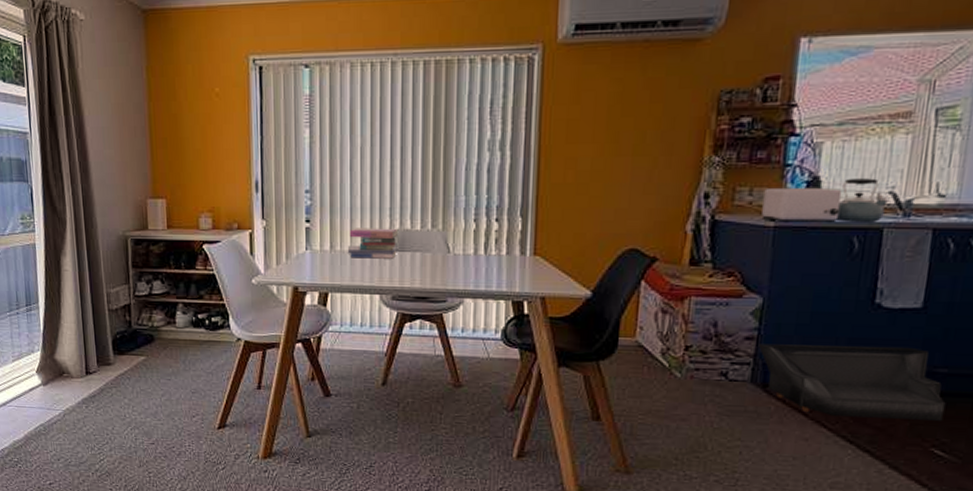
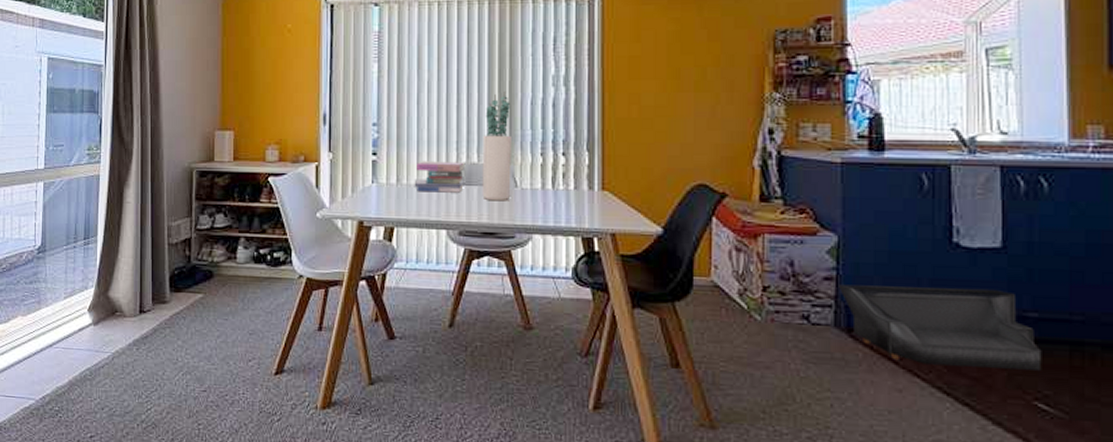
vase: none [415,157,445,267] -> present [482,91,511,202]
toaster: present [762,187,843,223] -> none [827,123,905,160]
kettle: present [835,178,890,224] -> none [901,115,953,160]

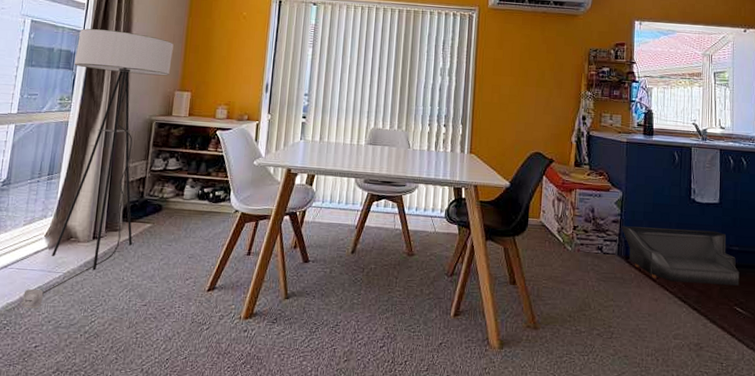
floor lamp: none [70,62,208,394] -> present [20,28,174,309]
books: present [414,161,464,193] -> none [333,125,372,151]
vase: present [482,91,511,202] -> none [384,77,409,159]

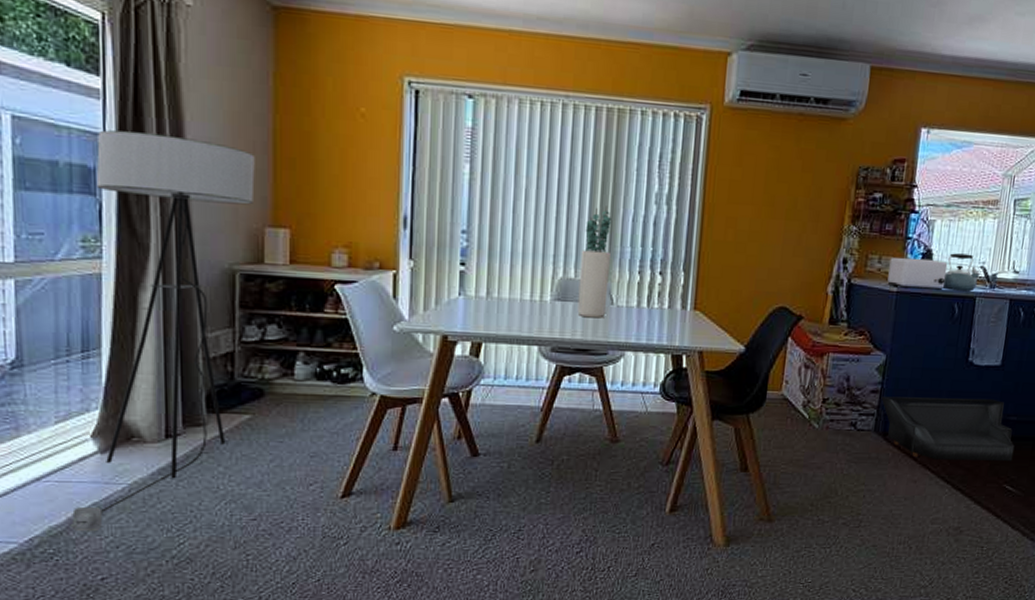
vase: none [384,77,409,159] -> present [577,206,611,319]
toaster: none [619,115,666,142] -> present [887,257,948,291]
kettle: none [663,113,694,144] -> present [942,253,981,293]

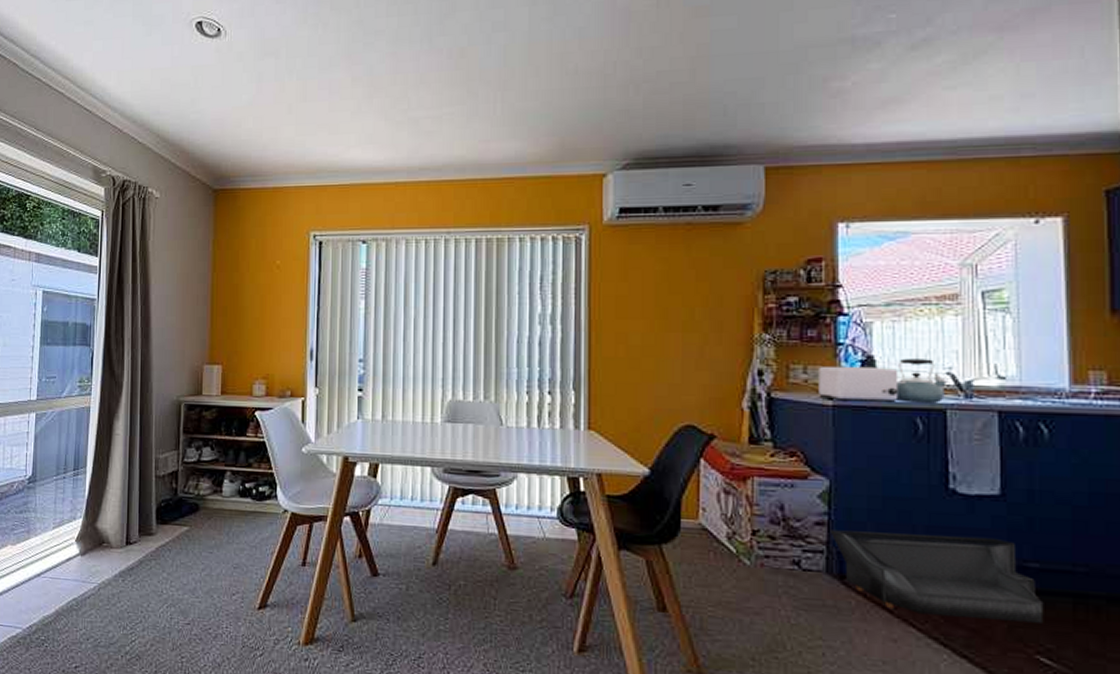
floor lamp: present [69,130,255,532] -> none [56,296,198,624]
vase: present [577,206,611,319] -> none [467,329,497,440]

